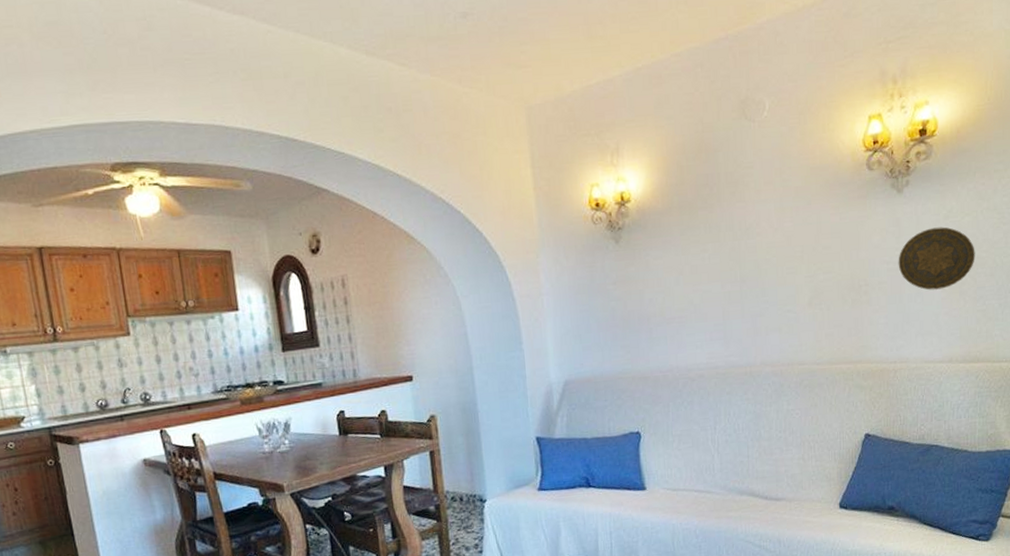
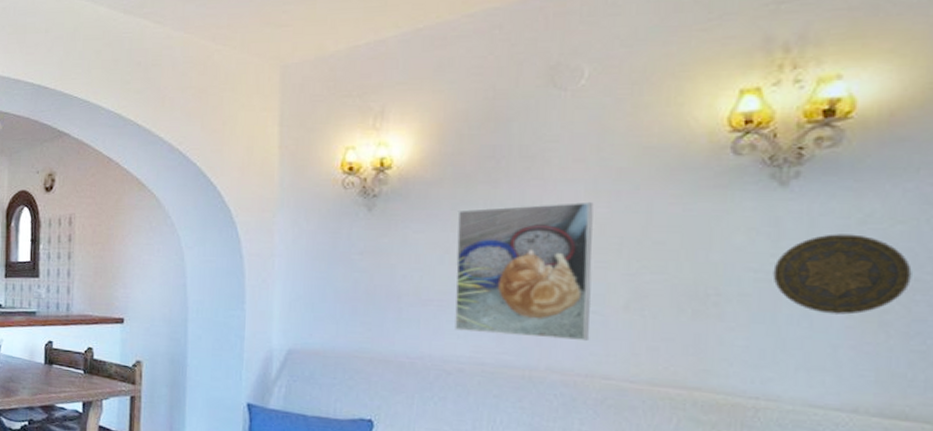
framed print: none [685,218,788,342] -> present [455,201,594,342]

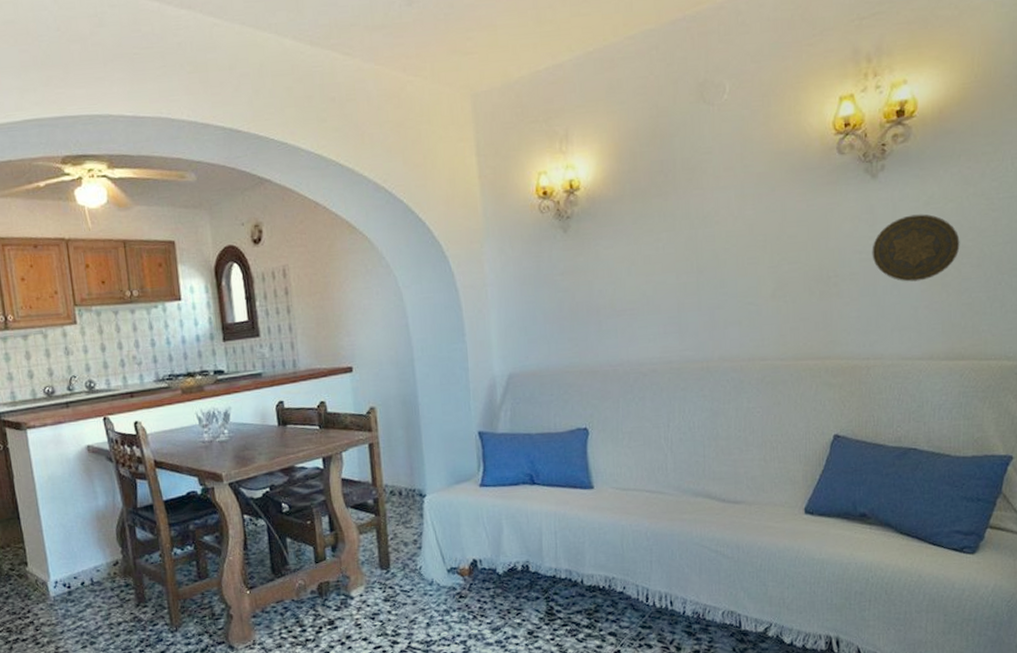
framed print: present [455,201,594,342] -> none [638,205,749,335]

